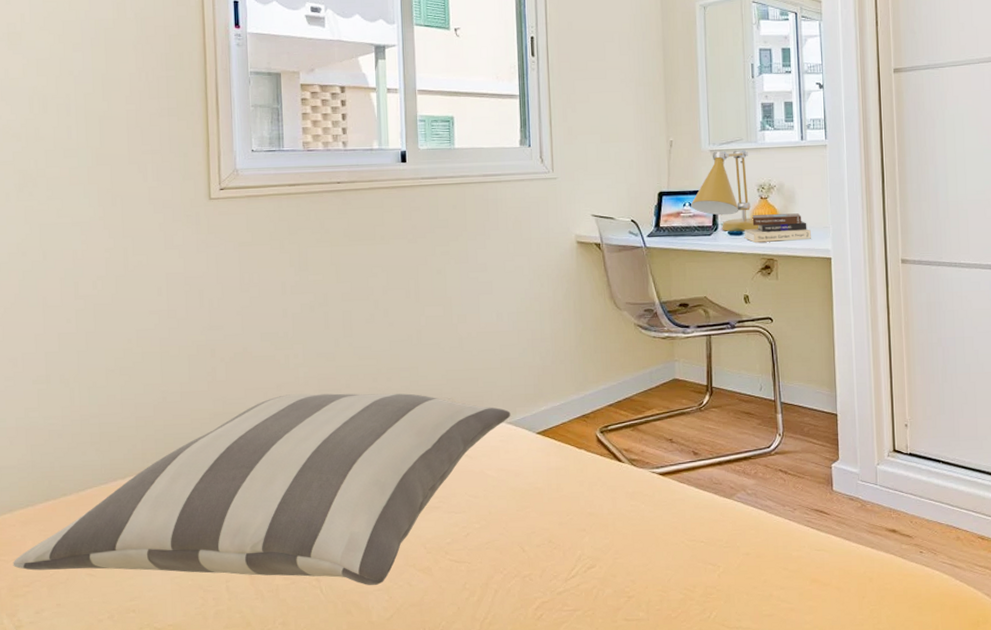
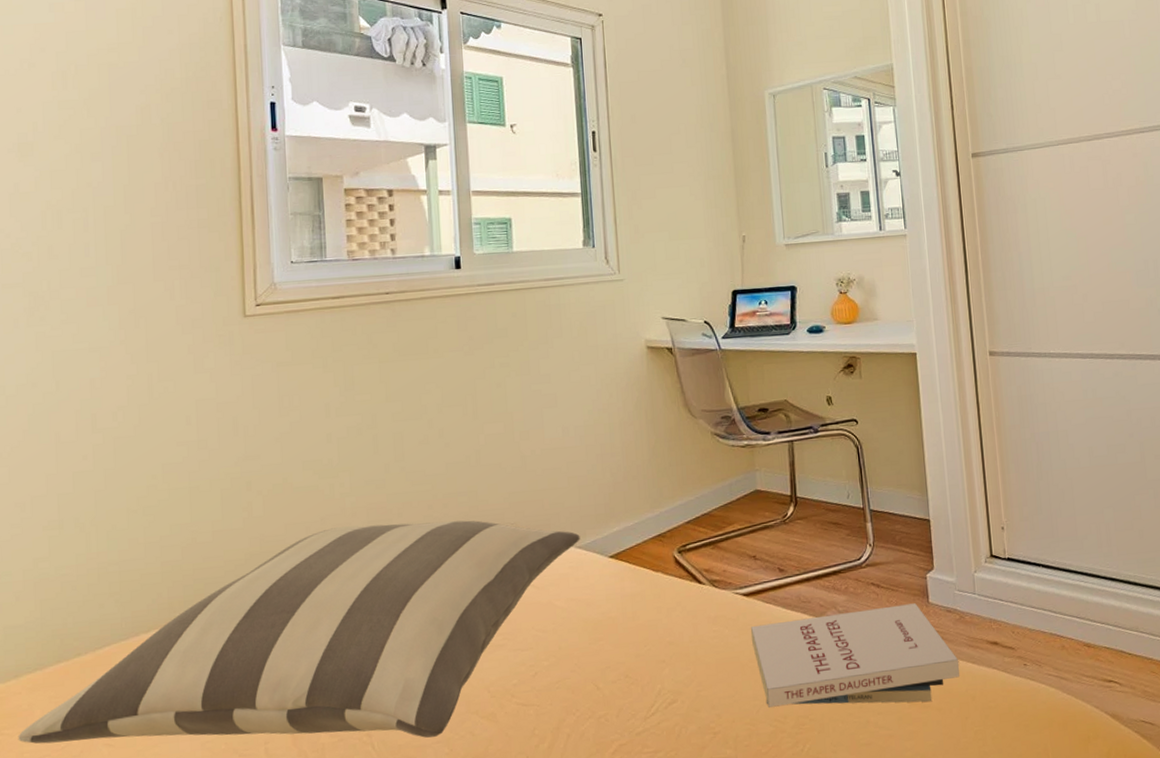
books: none [665,490,859,581] -> present [750,603,959,707]
table lamp: present [691,149,759,232] -> none [767,242,840,330]
books: present [743,213,811,243] -> none [823,307,894,340]

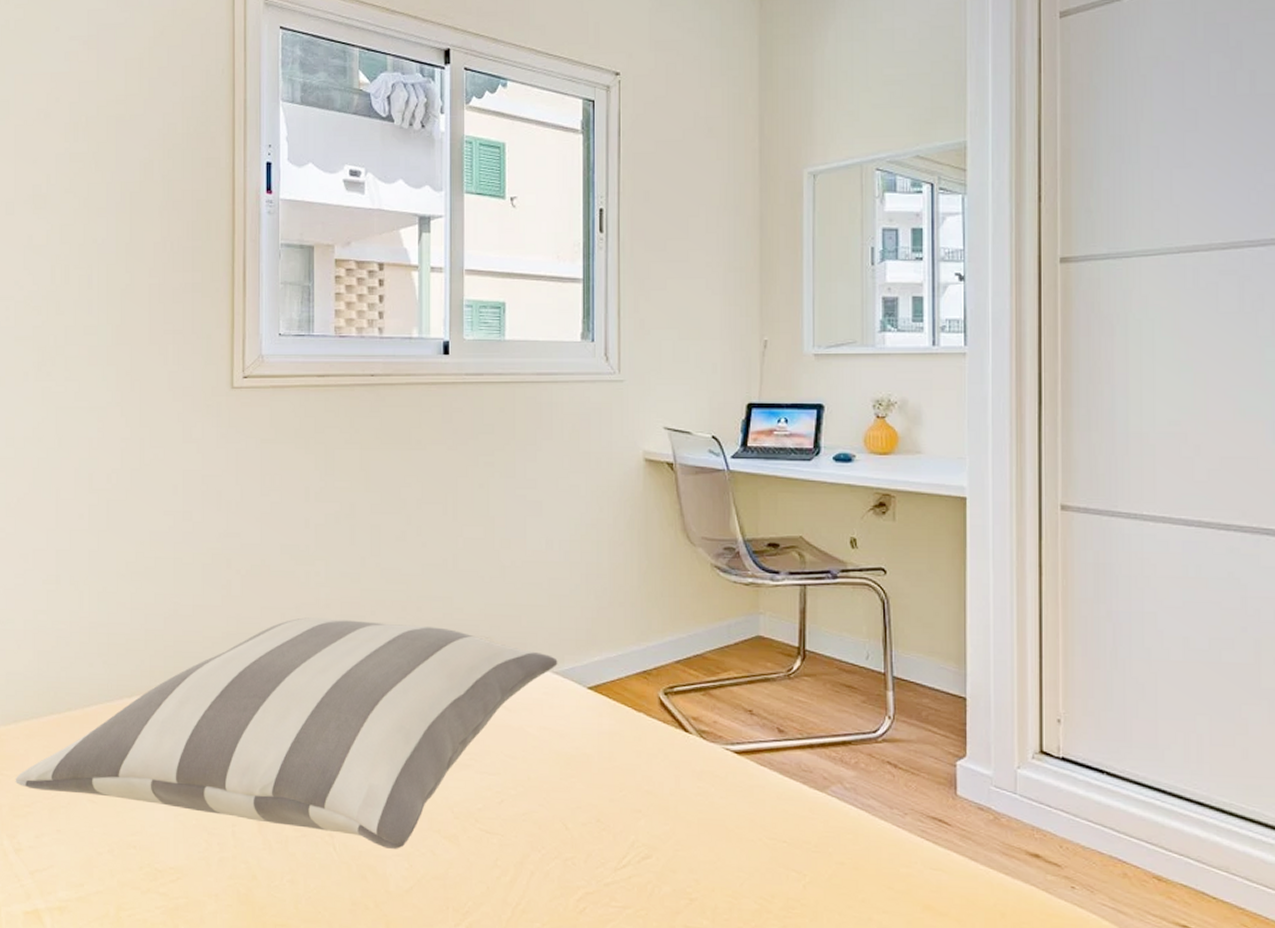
books: present [750,603,959,707] -> none [740,788,989,910]

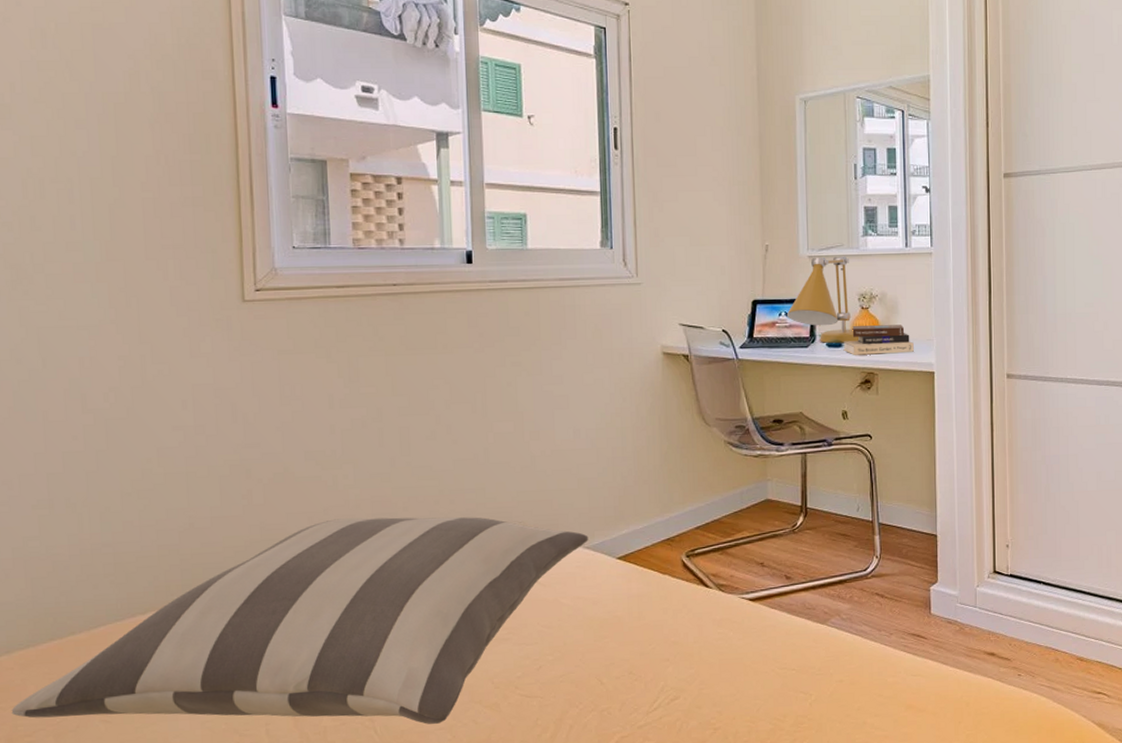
table lamp: none [787,355,874,458] -> present [787,256,860,344]
books: none [853,438,941,473] -> present [843,325,914,355]

